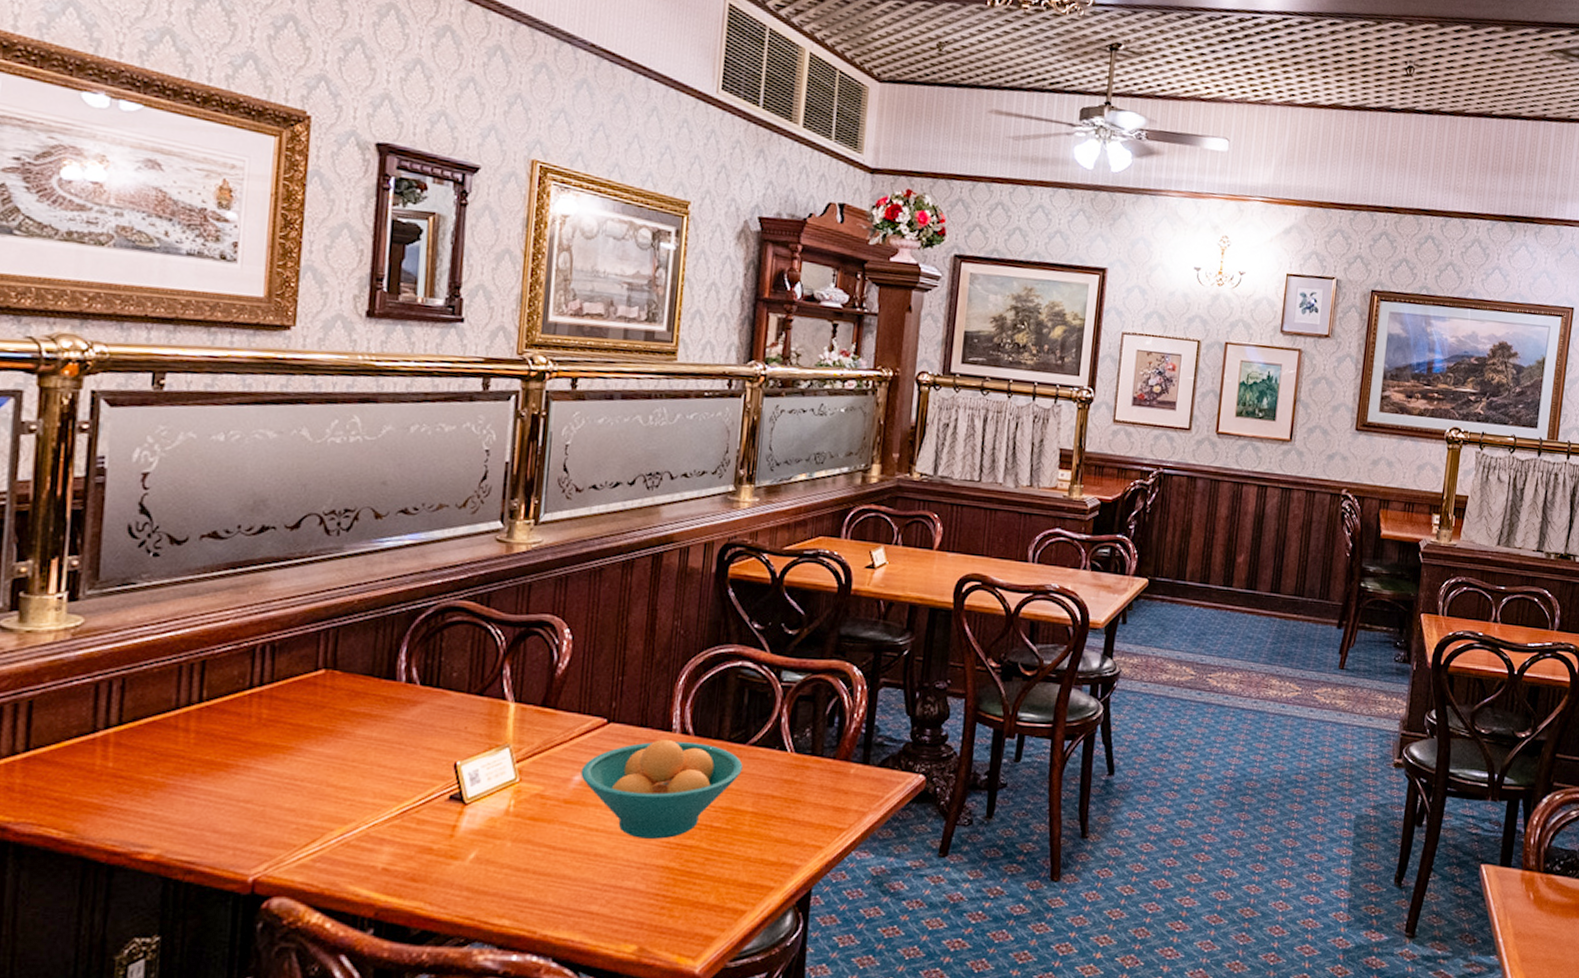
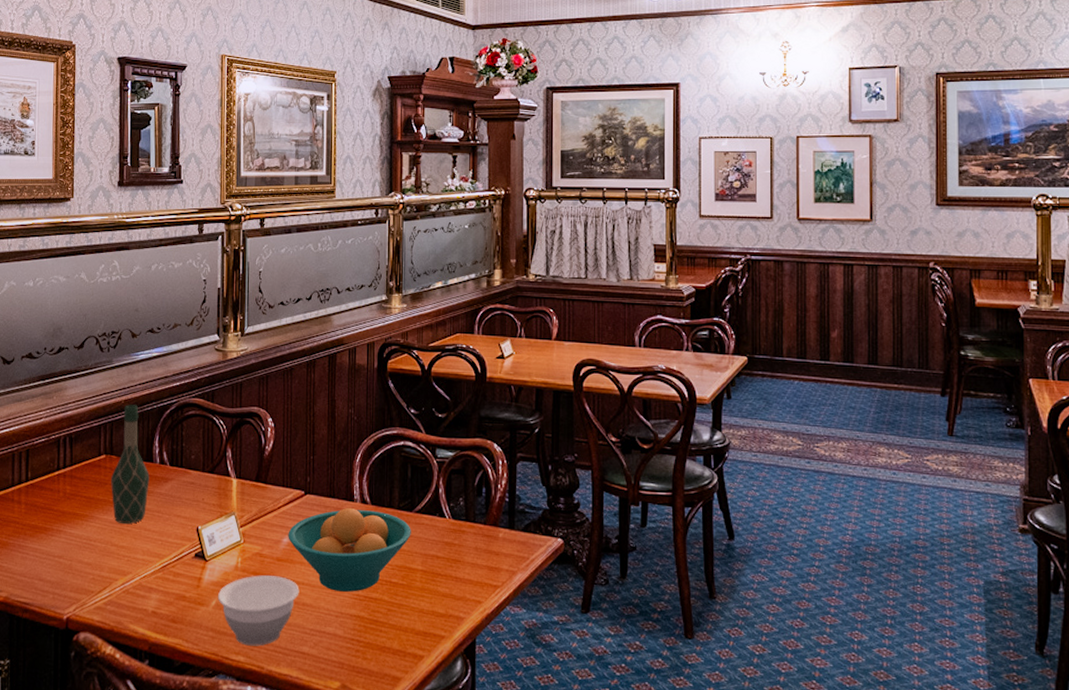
wine bottle: none [331,605,390,758] -> present [111,405,150,524]
bowl: none [477,821,592,907] -> present [217,575,299,646]

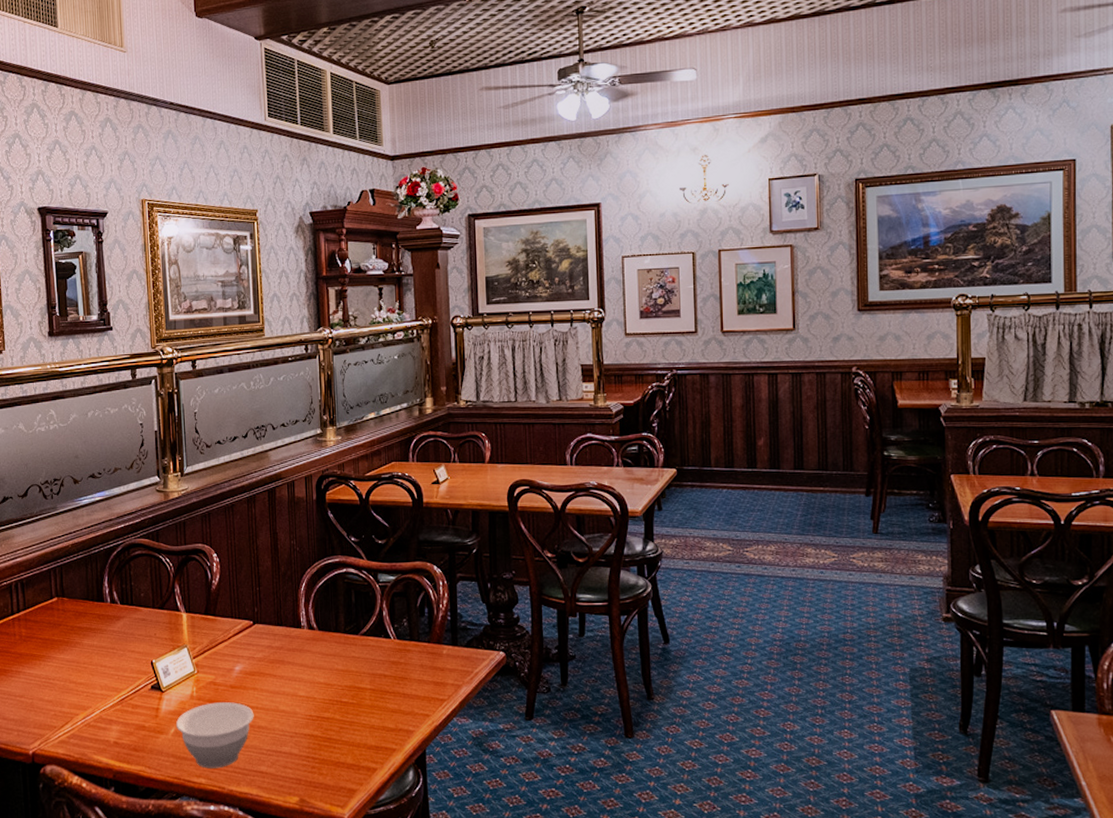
wine bottle: present [111,405,150,524] -> none [64,548,102,661]
fruit bowl: present [288,507,411,592] -> none [239,634,358,713]

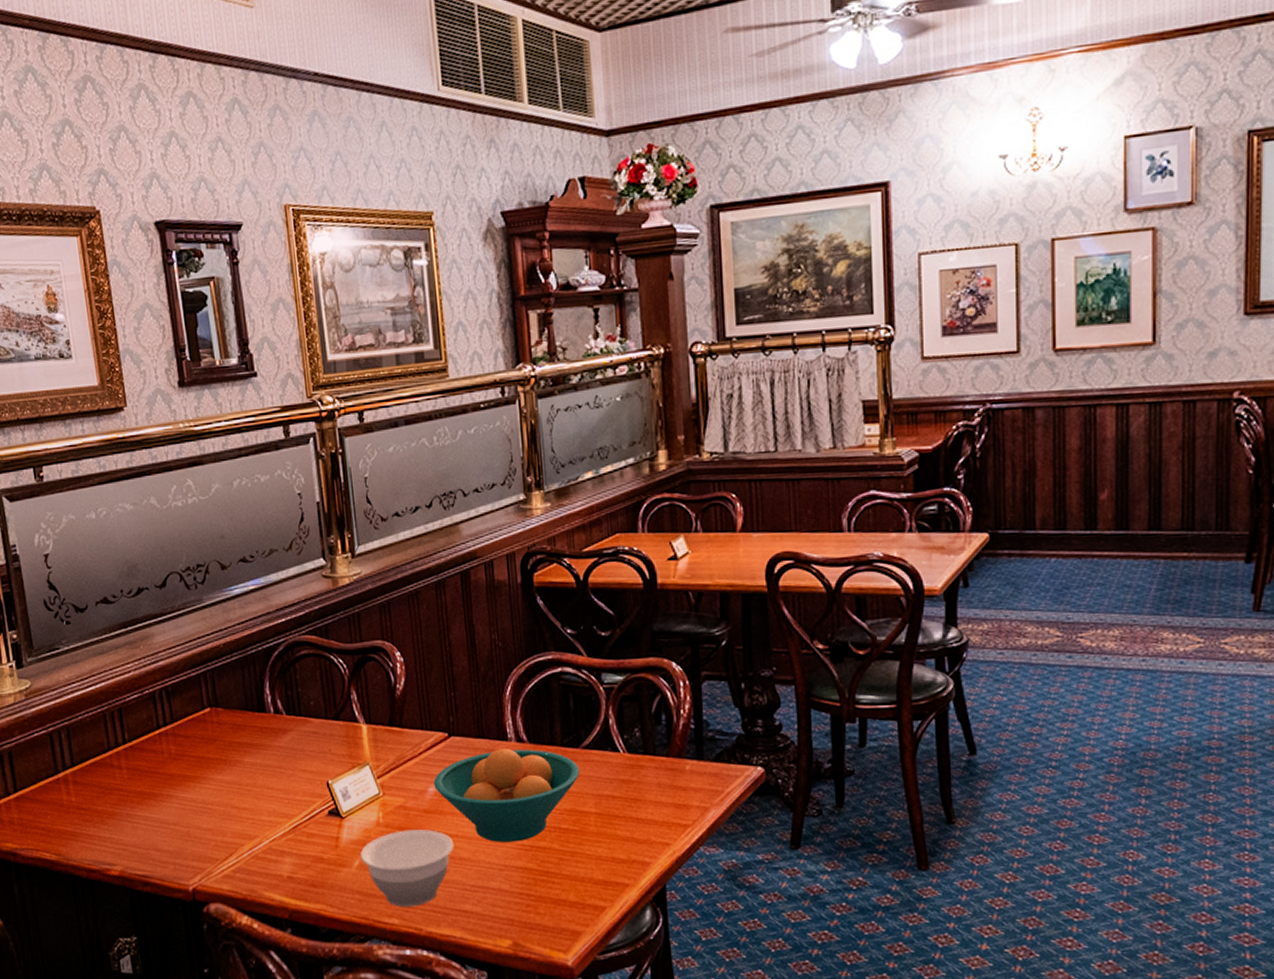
fruit bowl: none [239,634,358,713] -> present [433,747,580,842]

